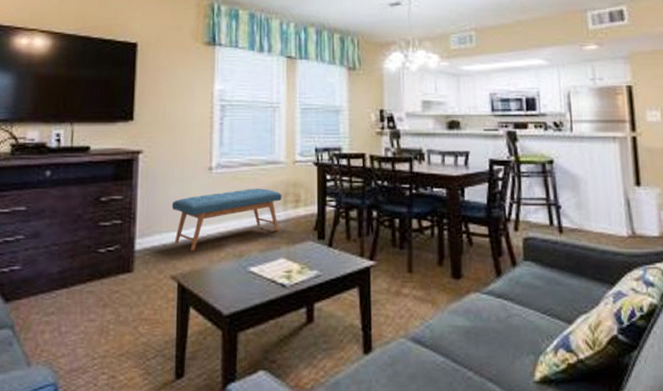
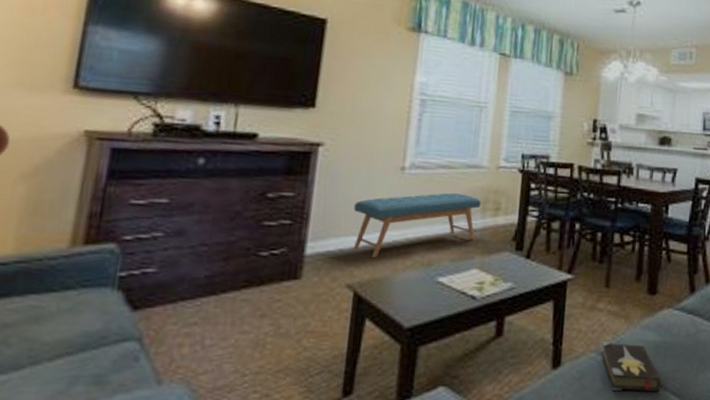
hardback book: none [411,327,476,379] -> present [601,342,661,392]

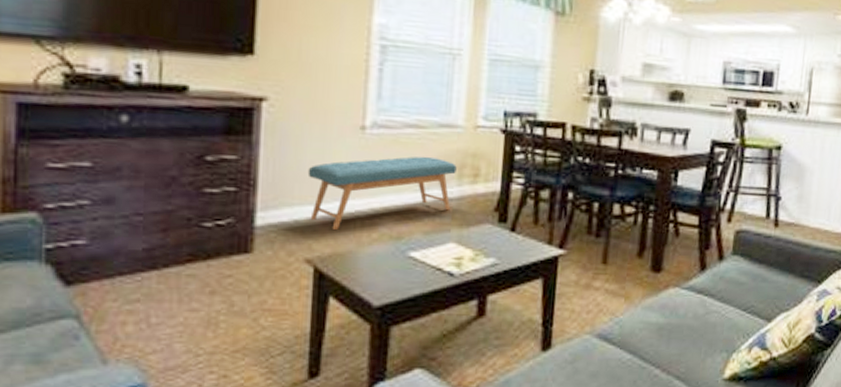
hardback book: present [601,342,661,392] -> none [597,323,664,377]

